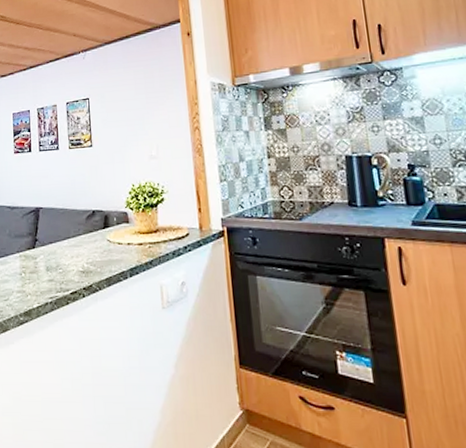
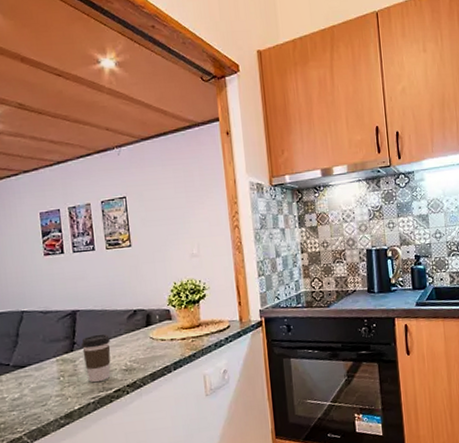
coffee cup: none [43,233,69,282] -> present [81,334,111,383]

